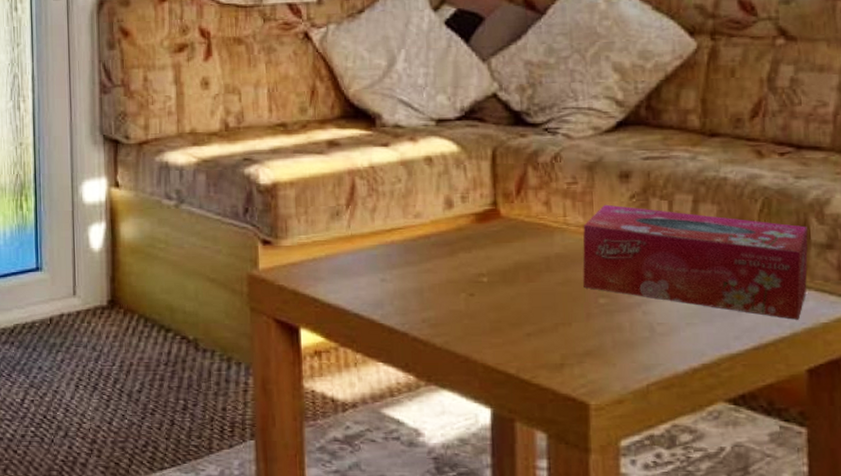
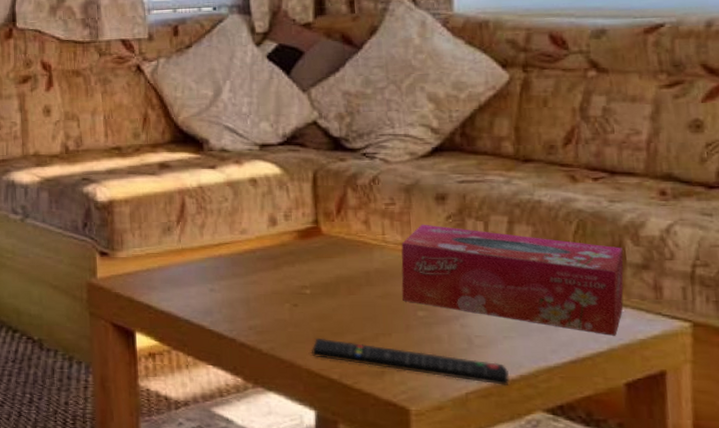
remote control: none [487,329,692,375] -> present [311,337,510,385]

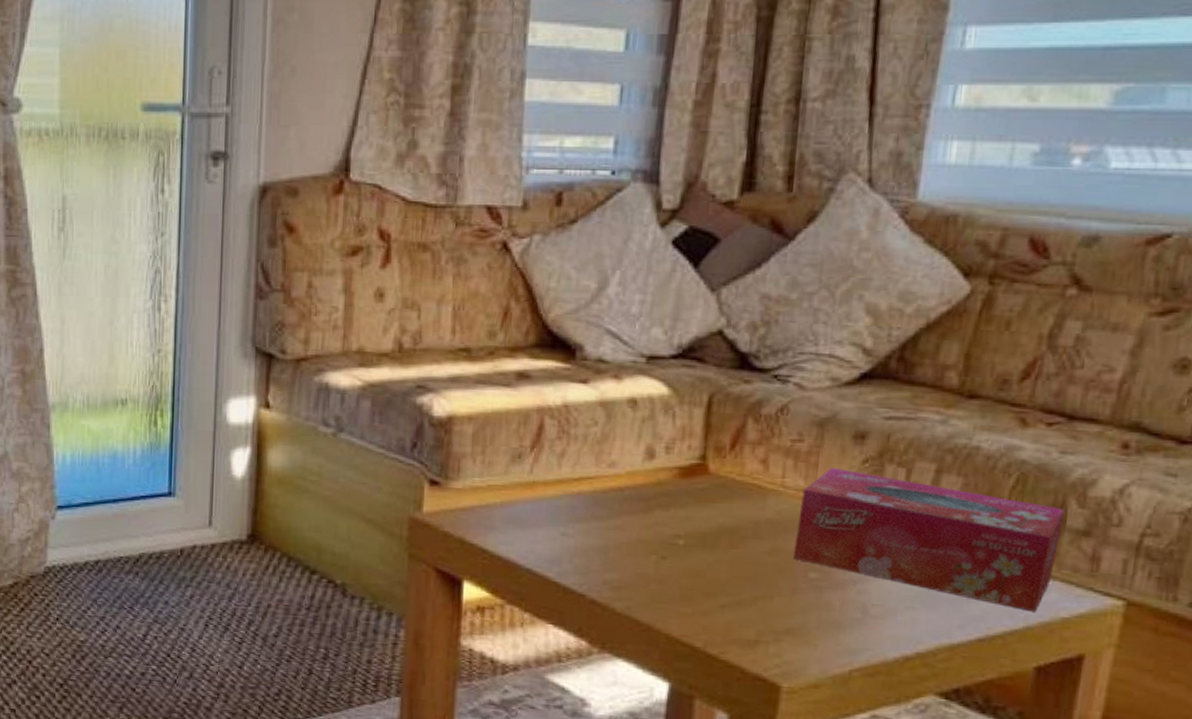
remote control: present [311,337,510,385] -> none [674,597,905,664]

